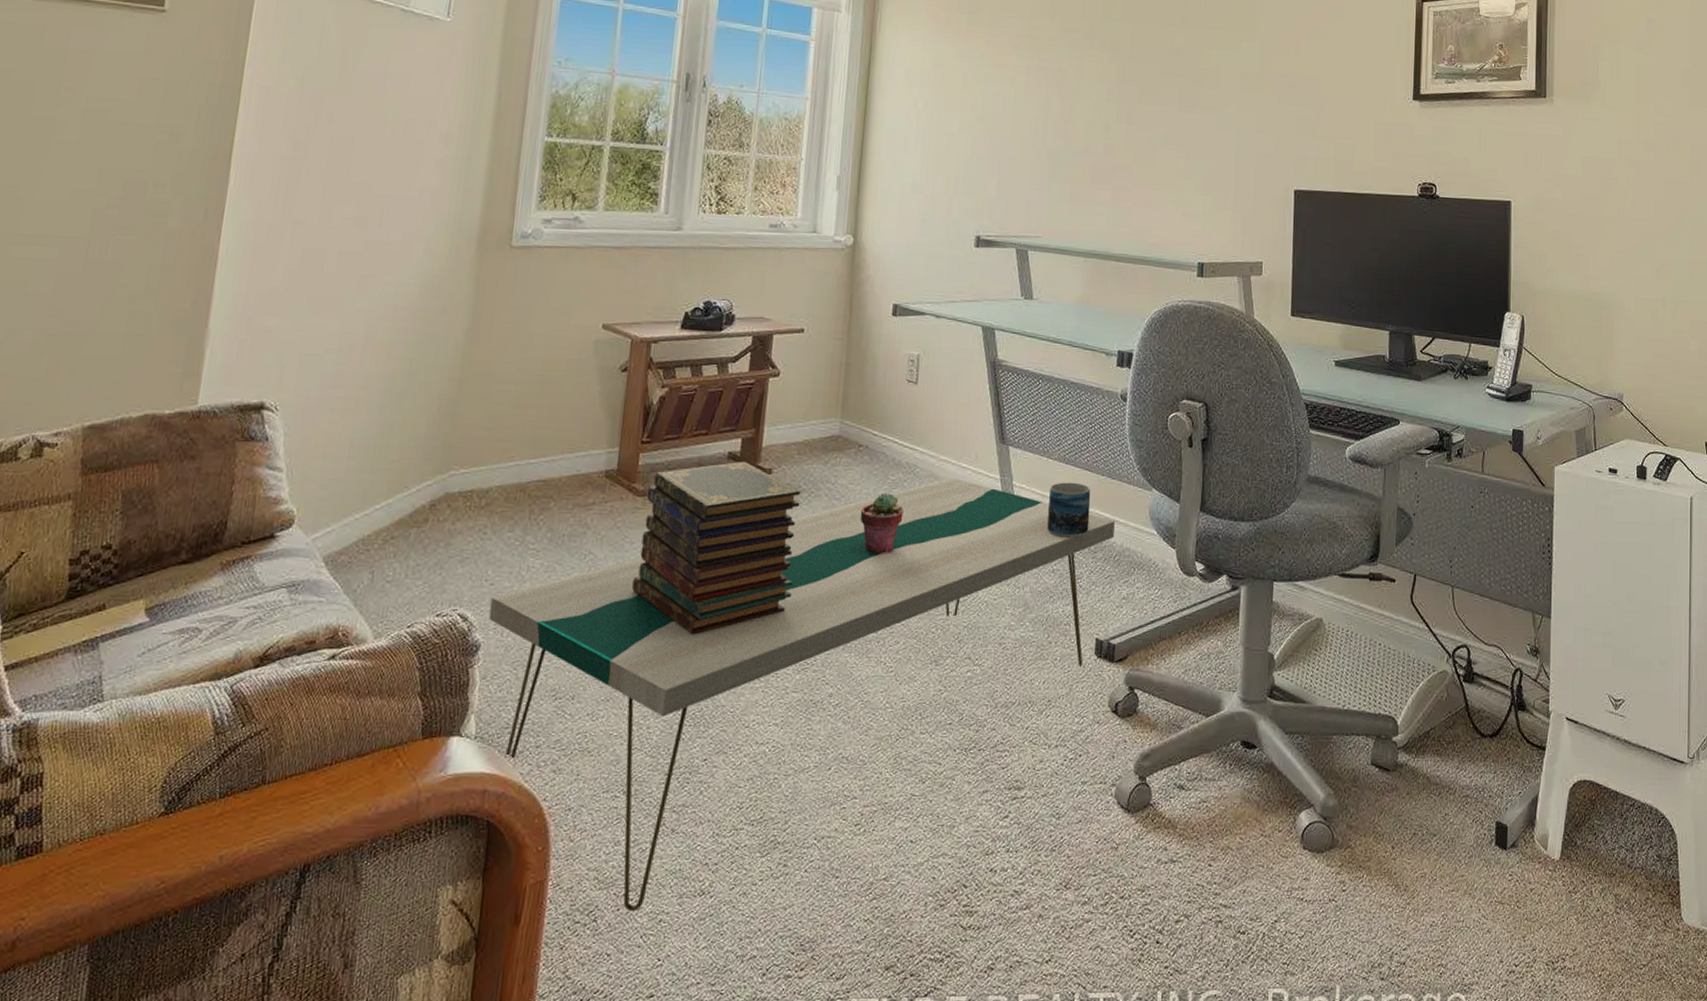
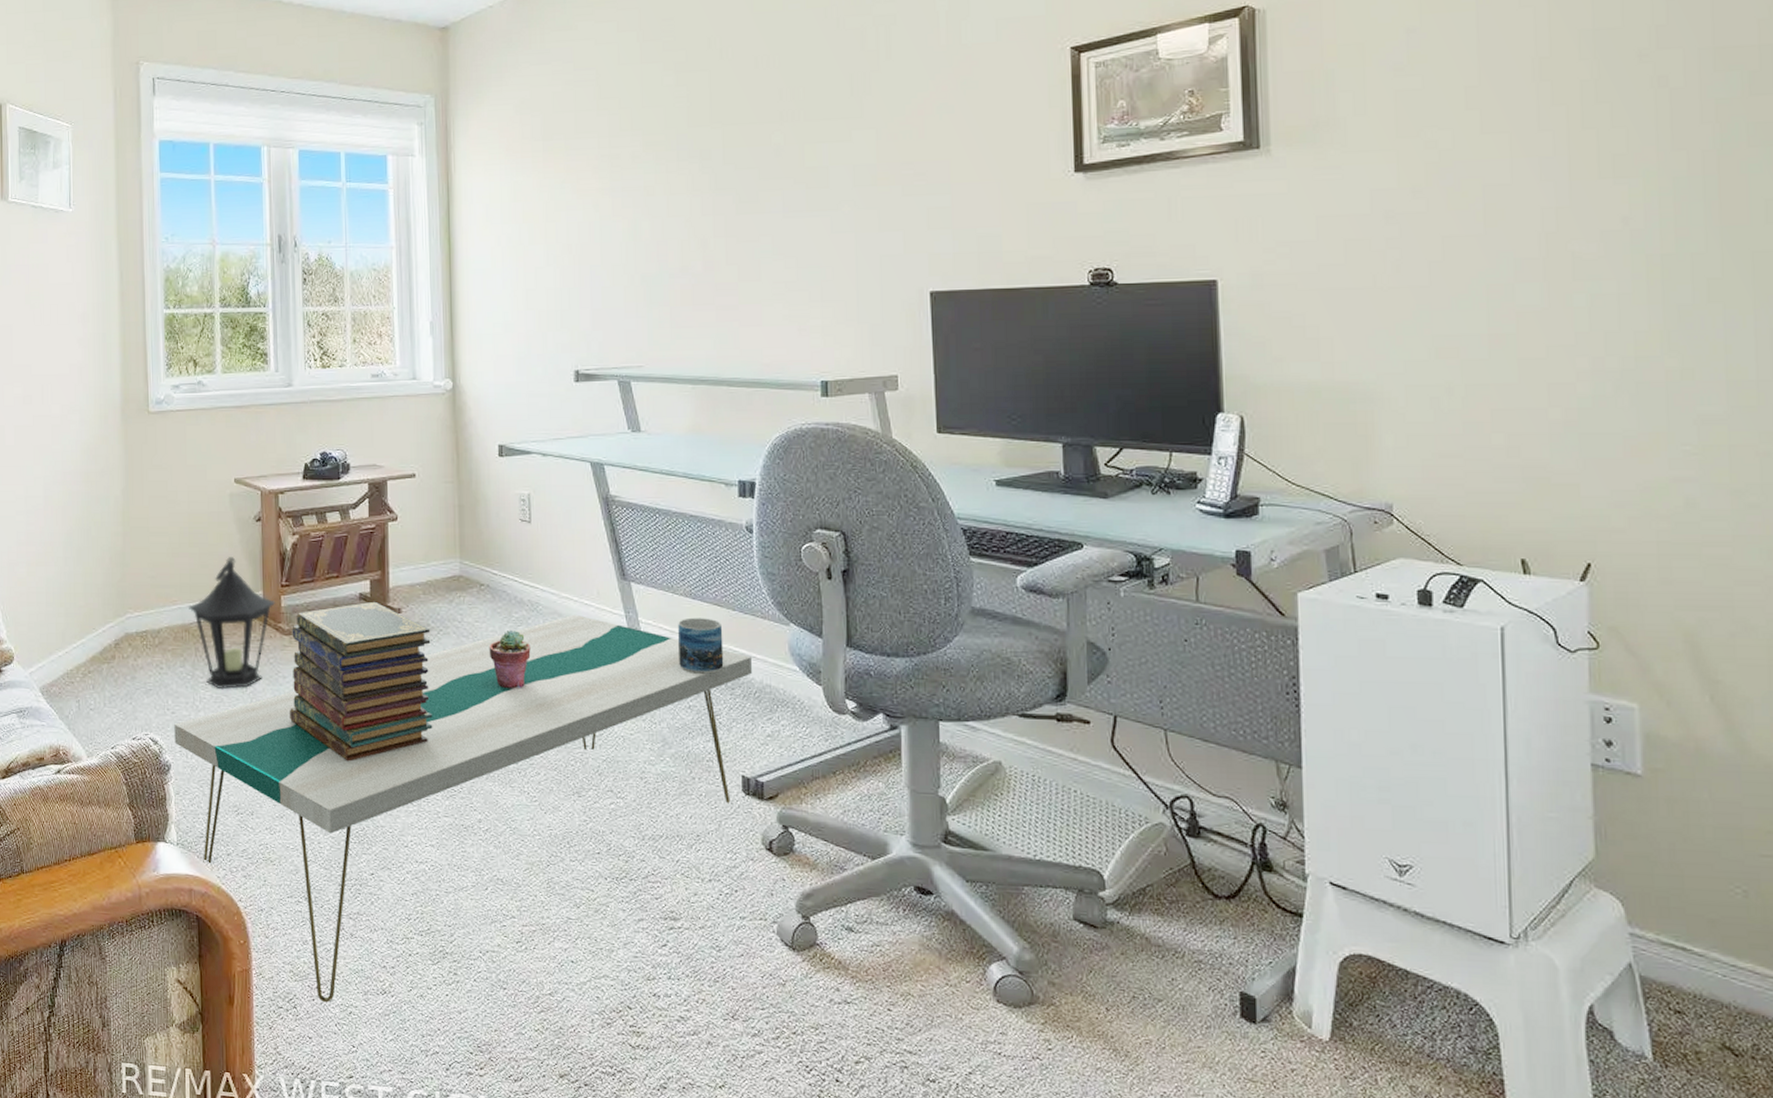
lantern: none [528,409,633,557] -> present [189,557,276,690]

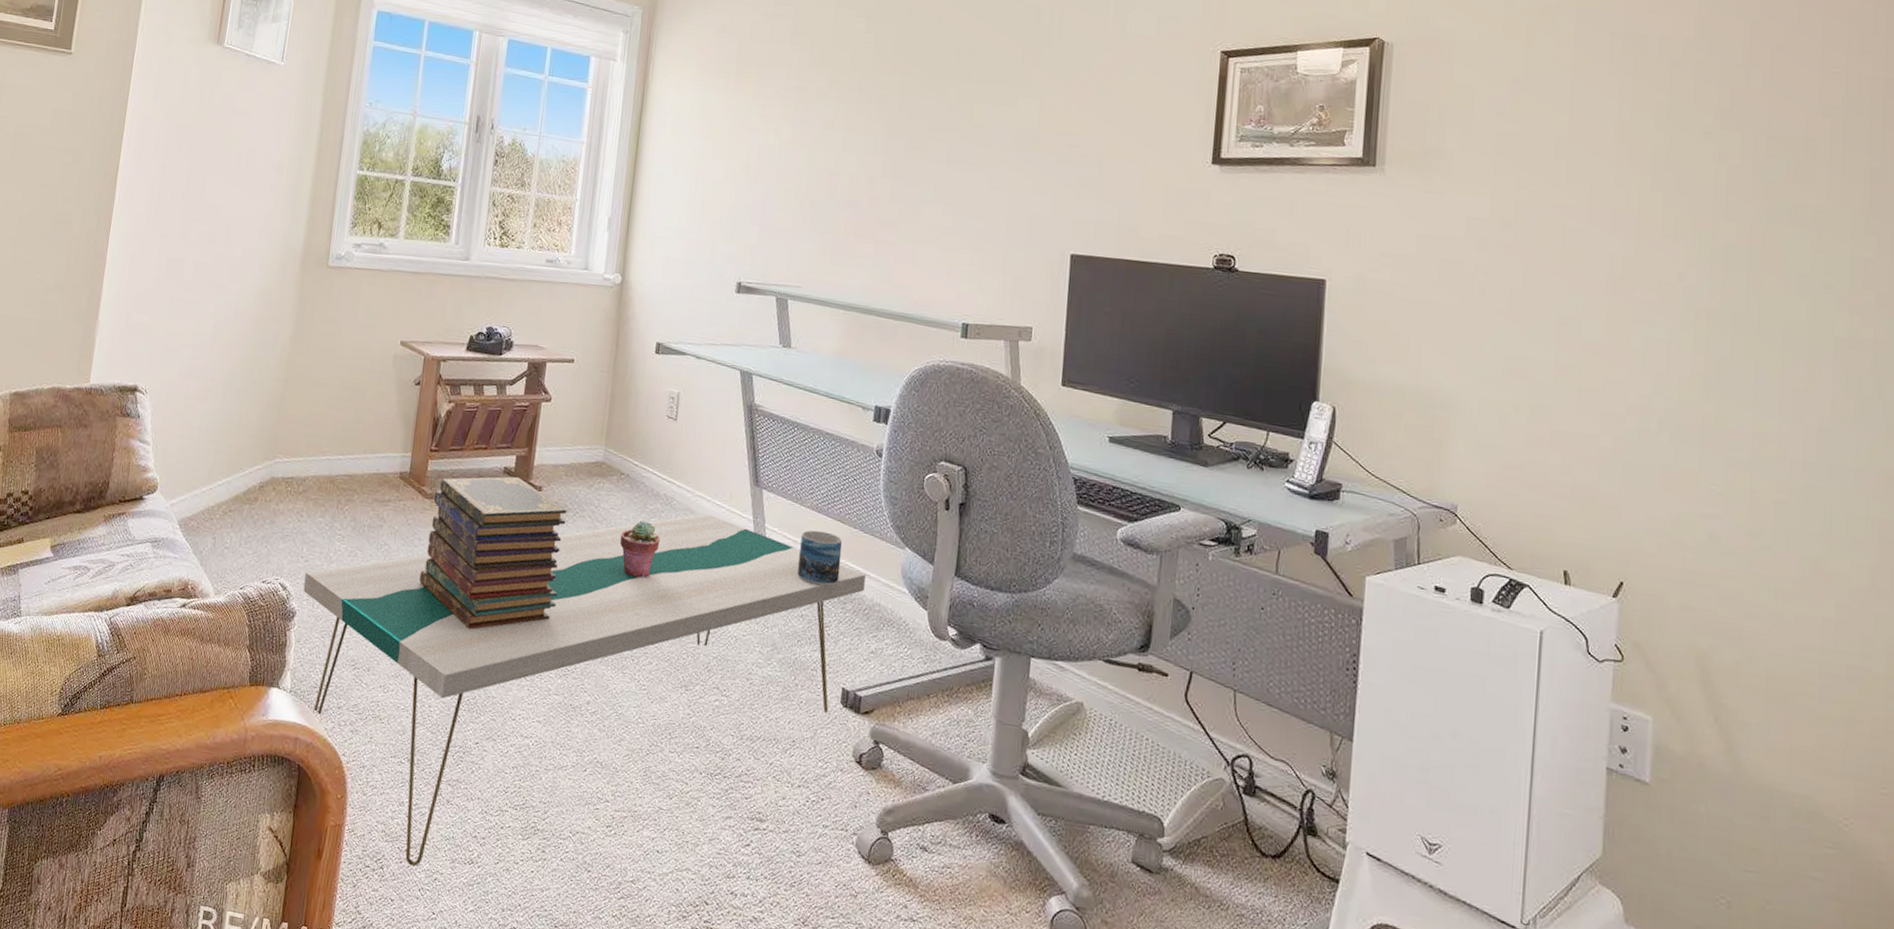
lantern: present [189,557,276,690] -> none [337,416,423,545]

